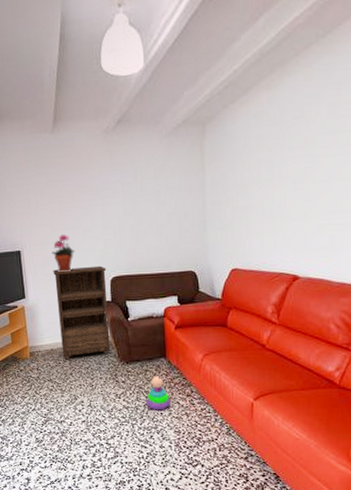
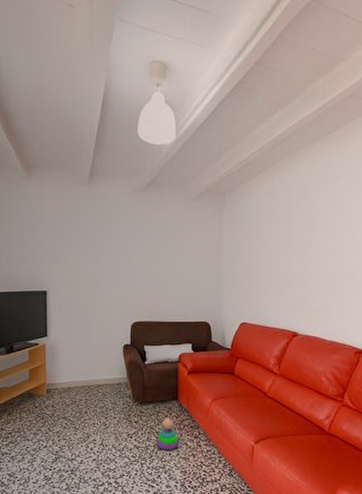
potted plant: present [51,234,74,273] -> none [77,279,99,315]
bookshelf: present [53,265,111,360] -> none [77,310,128,399]

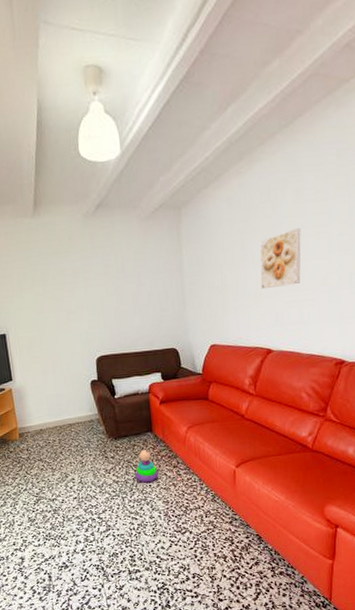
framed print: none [292,225,332,277] -> present [260,228,301,290]

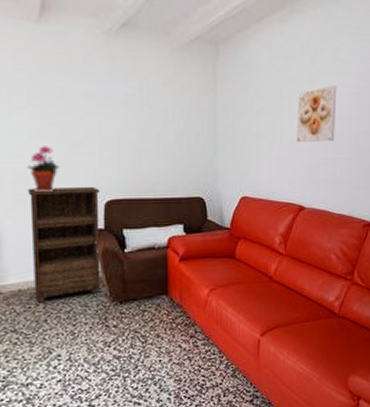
potted plant: none [37,316,60,355] -> present [27,146,59,193]
bookshelf: none [39,346,99,439] -> present [28,186,101,303]
stacking toy: present [135,450,158,483] -> none [142,316,171,358]

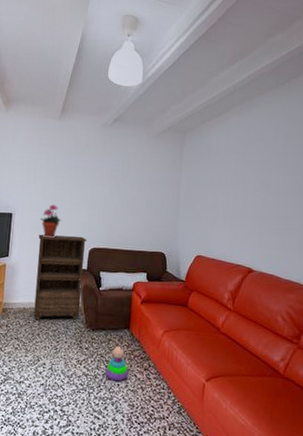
stacking toy: none [142,316,171,358] -> present [105,346,128,382]
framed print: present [297,85,337,143] -> none [248,166,289,214]

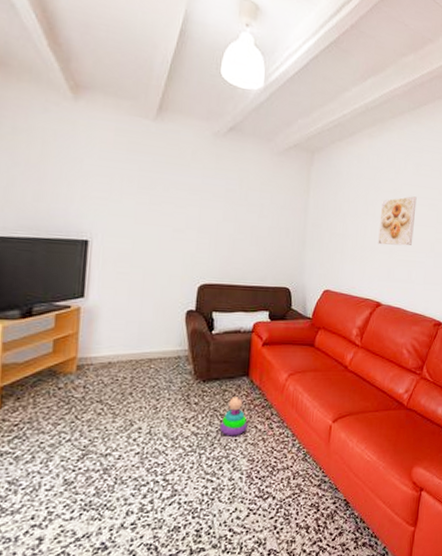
bookshelf: present [33,234,87,320] -> none [123,268,196,376]
potted plant: present [40,204,61,238] -> none [130,230,160,273]
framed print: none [248,166,289,214] -> present [378,196,417,246]

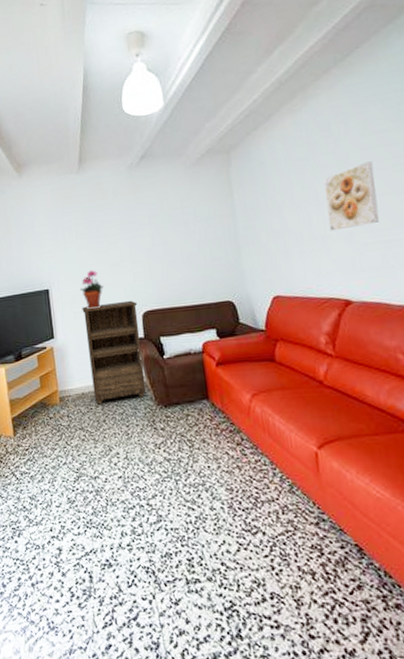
bookshelf: none [123,268,196,376] -> present [82,300,147,405]
potted plant: none [130,230,160,273] -> present [80,270,103,310]
stacking toy: present [219,397,248,437] -> none [189,421,218,463]

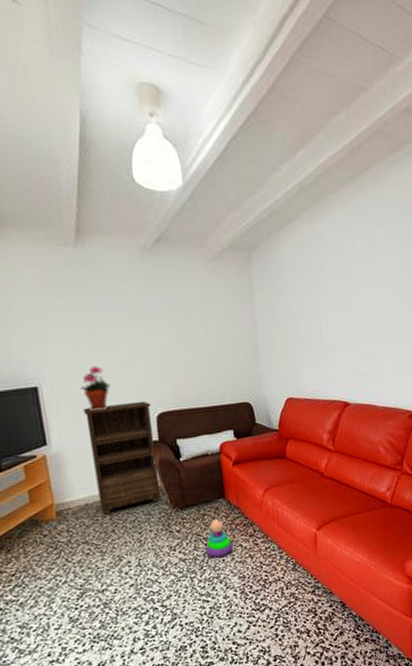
stacking toy: none [189,421,218,463] -> present [205,519,233,558]
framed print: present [324,161,380,232] -> none [334,280,374,340]

